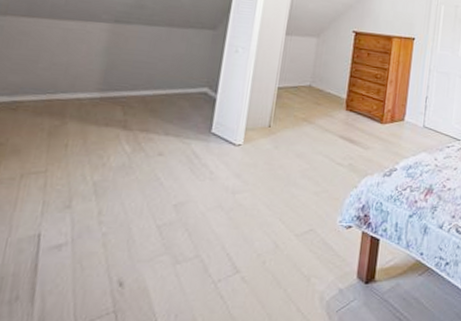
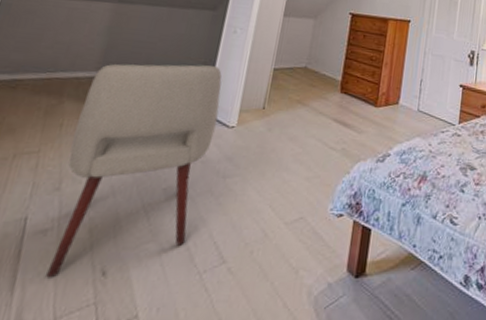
chair: none [64,84,226,290] -> present [46,64,222,278]

